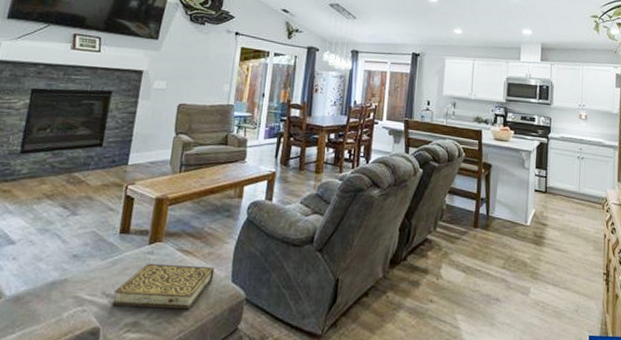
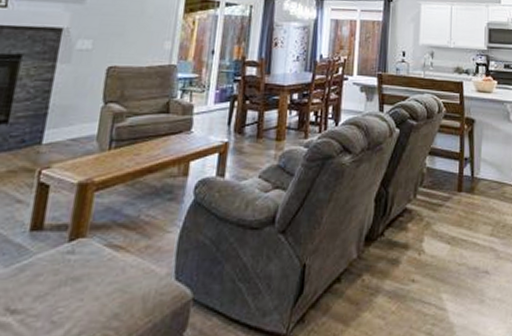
book: present [112,263,215,310] -> none [19,264,154,323]

